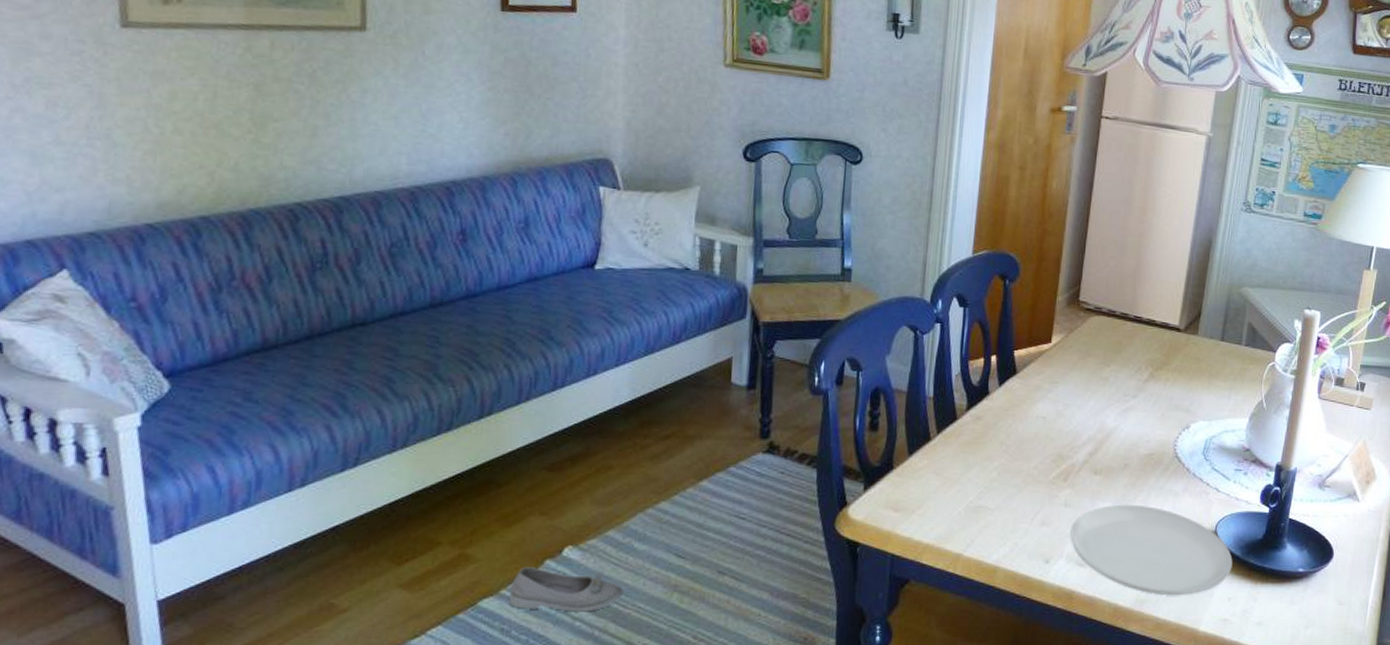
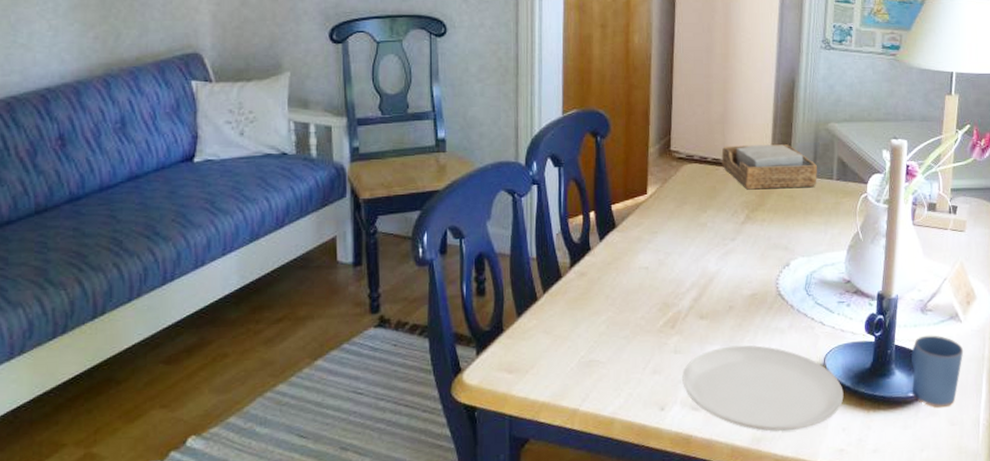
napkin holder: none [1130,301,1226,351] -> present [721,144,817,190]
mug: none [1303,511,1359,585] -> present [911,335,964,407]

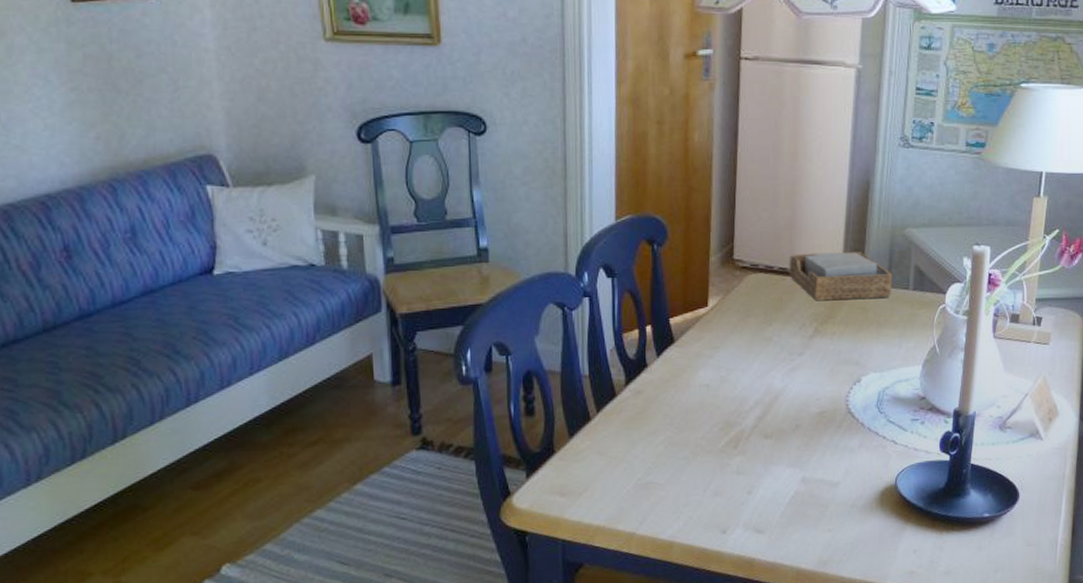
plate: present [682,345,844,431] -> none [745,465,916,554]
mug: present [911,335,964,407] -> none [988,453,1044,528]

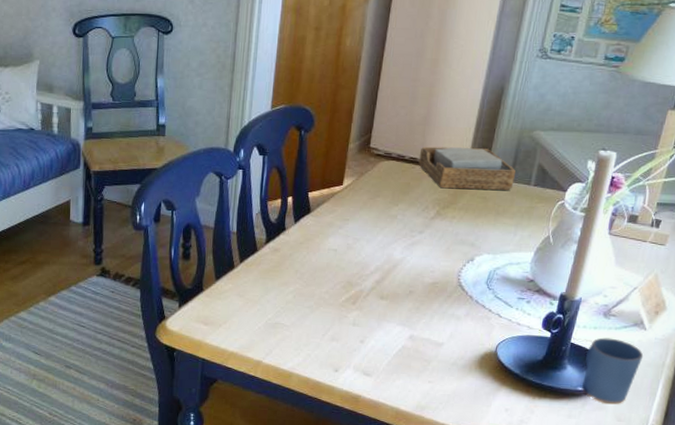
mug: none [988,453,1044,528] -> present [582,337,644,404]

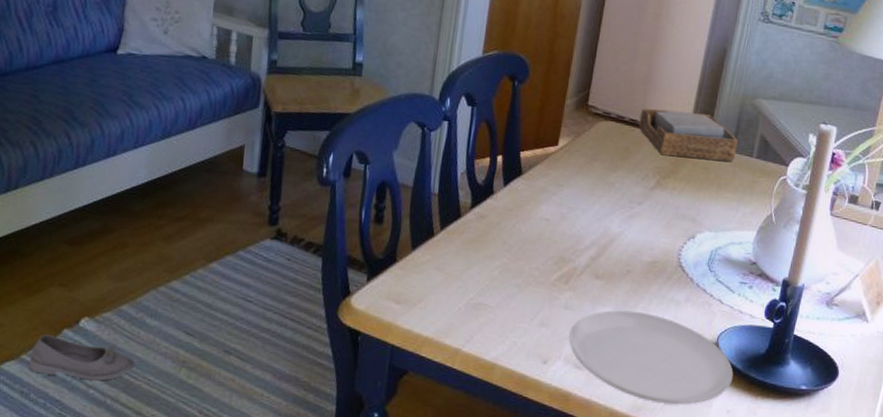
plate: none [357,325,512,404] -> present [569,310,734,404]
mug: present [582,337,644,404] -> none [805,329,866,405]

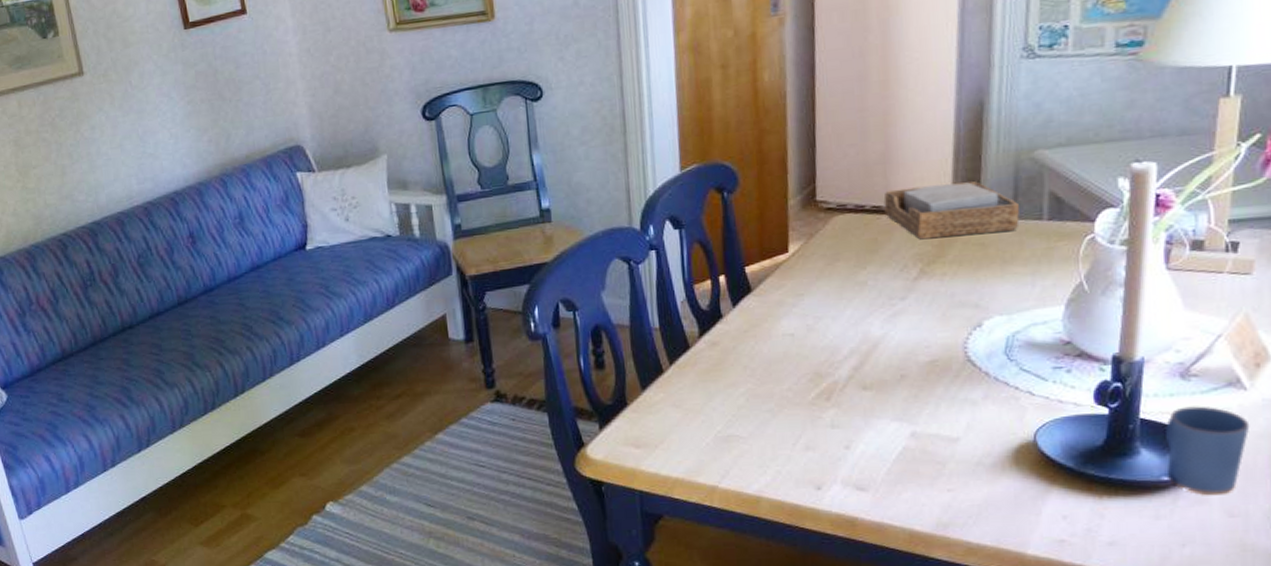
shoe: present [29,335,136,381] -> none [287,522,385,560]
plate: present [569,310,734,404] -> none [842,418,1064,516]
mug: none [805,329,866,405] -> present [1165,406,1250,494]

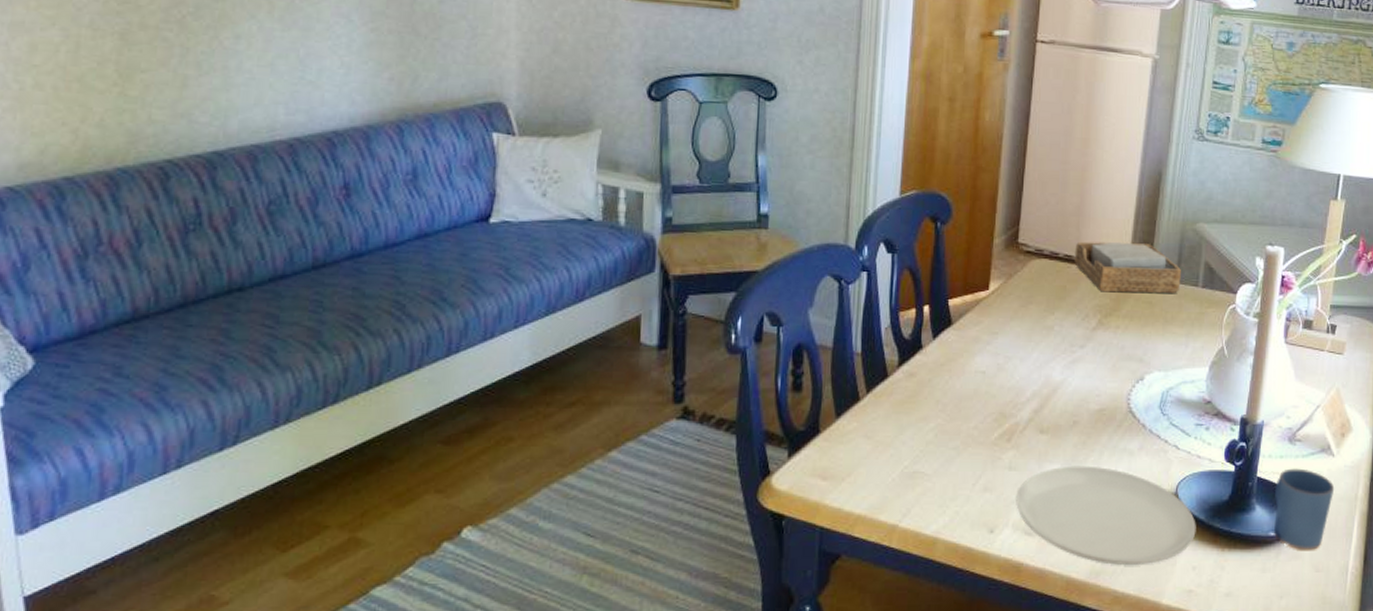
plate: none [842,418,1064,516] -> present [1016,466,1196,565]

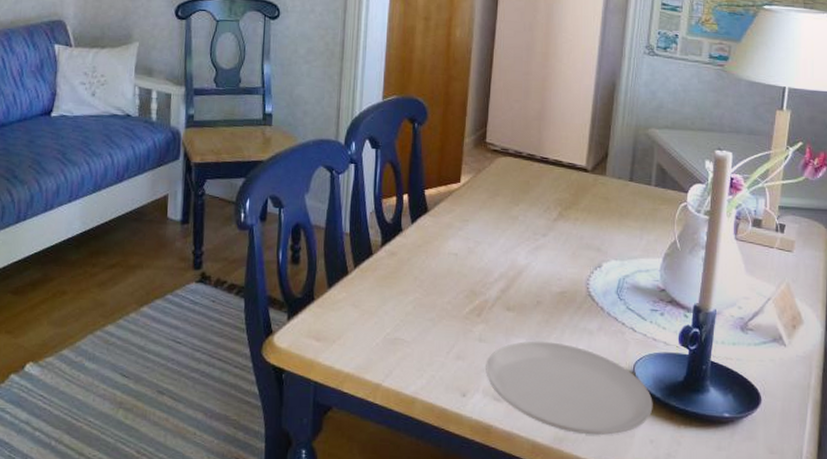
napkin holder: present [1074,241,1181,294] -> none [536,142,635,192]
mug: present [1274,468,1335,550] -> none [728,355,787,433]

